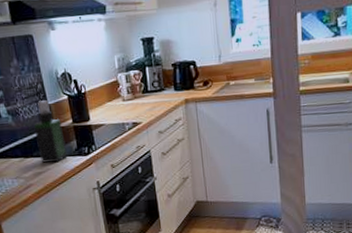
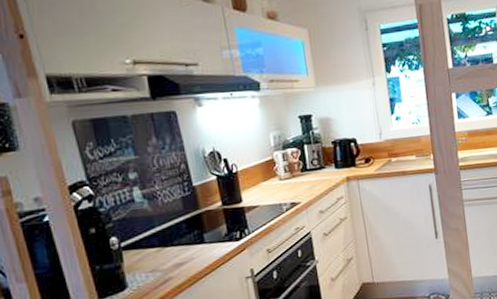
spray bottle: present [33,100,67,164] -> none [174,181,215,253]

